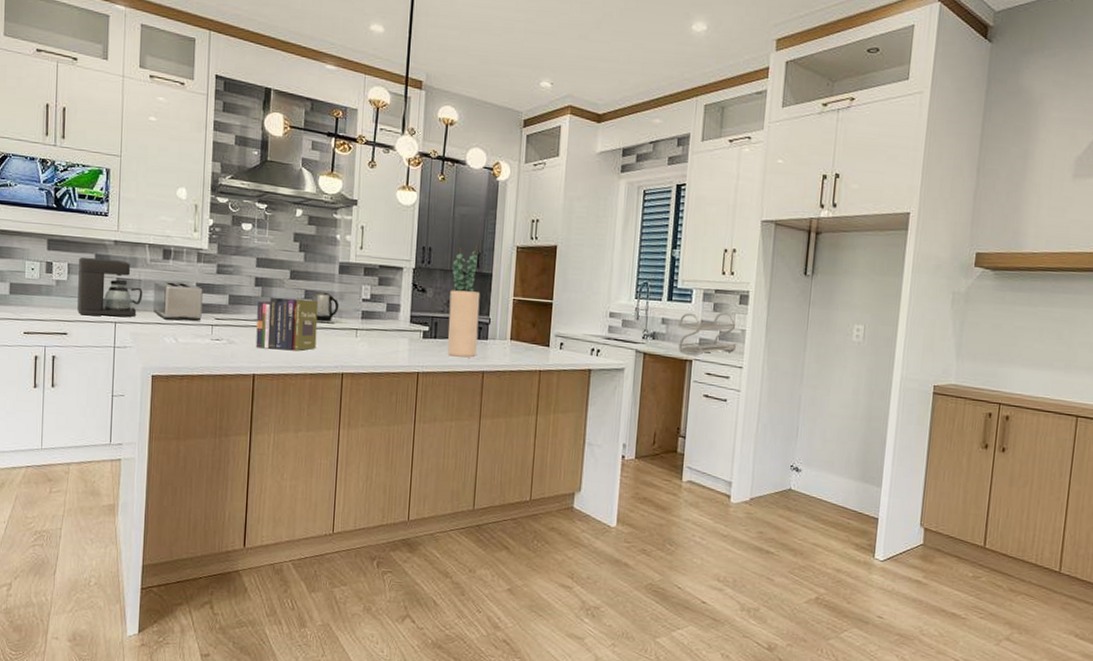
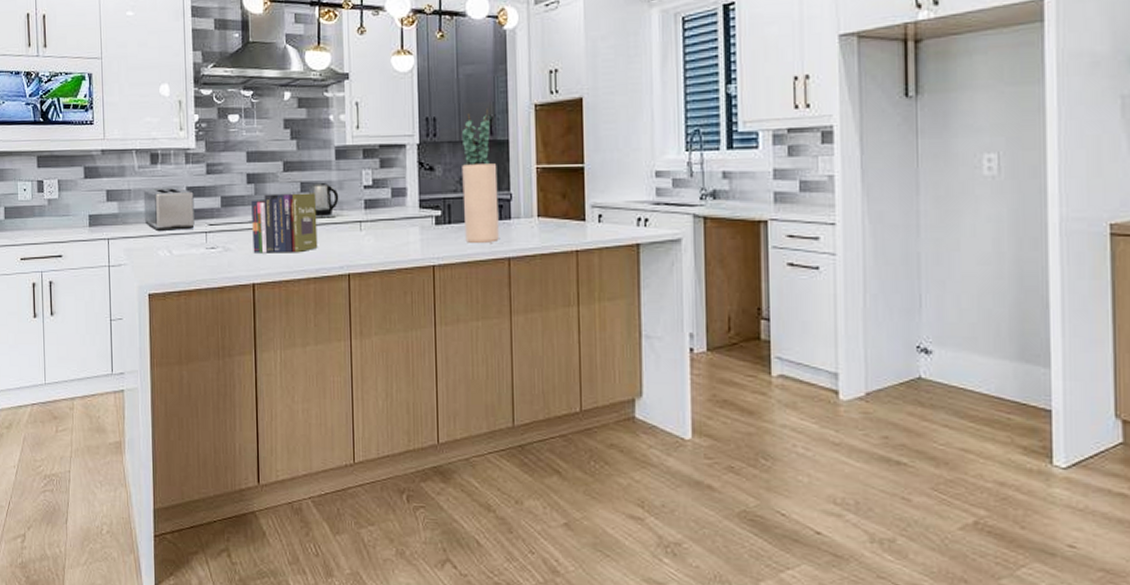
coffee maker: present [77,256,143,317] -> none [67,170,133,234]
dish rack: present [678,312,737,356] -> none [744,155,825,215]

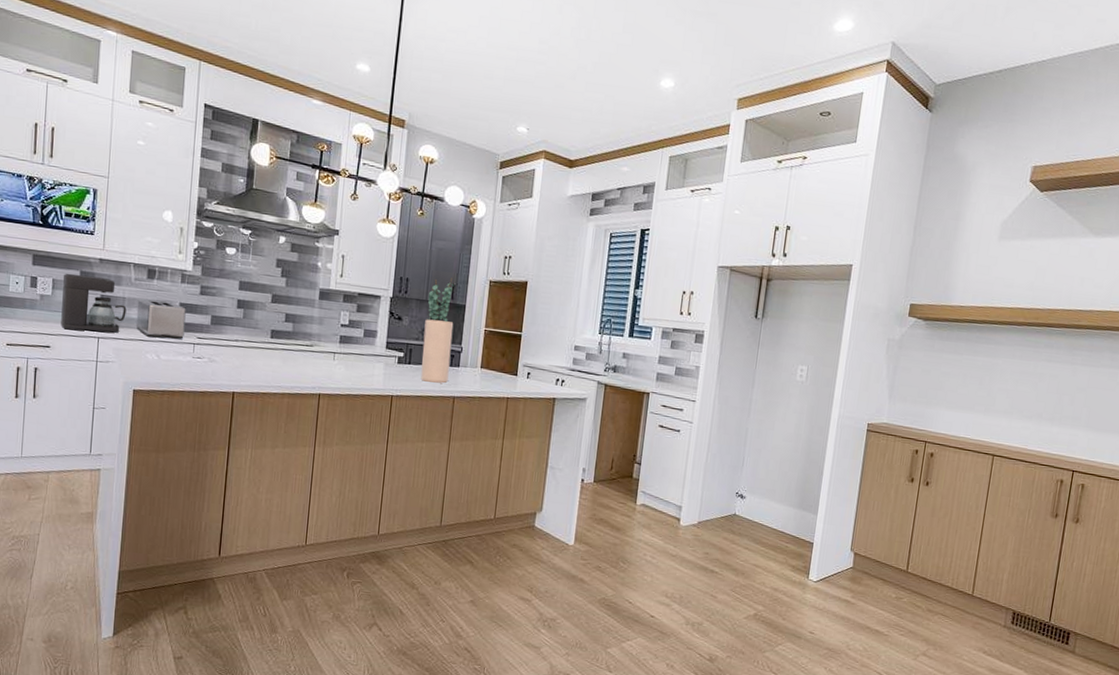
coffee maker: none [67,170,133,234] -> present [61,273,127,333]
books: present [251,193,318,253] -> none [236,319,299,372]
kettle: present [308,182,339,217] -> none [292,315,319,345]

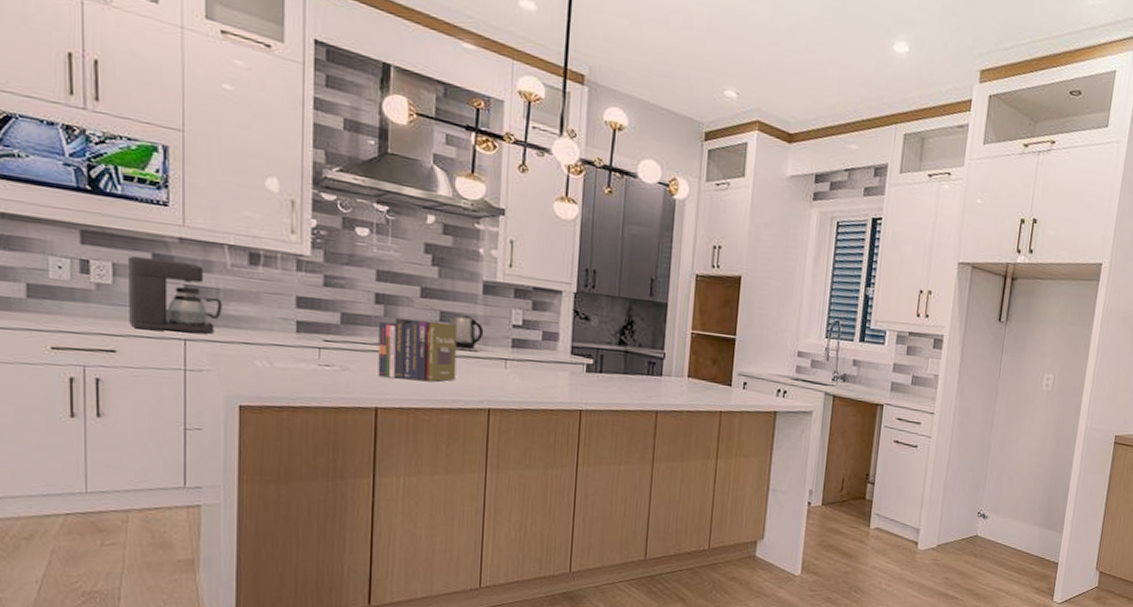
toaster: present [135,298,186,339] -> none [237,290,306,342]
books: none [236,319,299,372] -> present [378,317,458,382]
kettle: none [292,315,319,345] -> present [448,313,484,350]
vase: present [421,278,454,384] -> none [615,270,654,396]

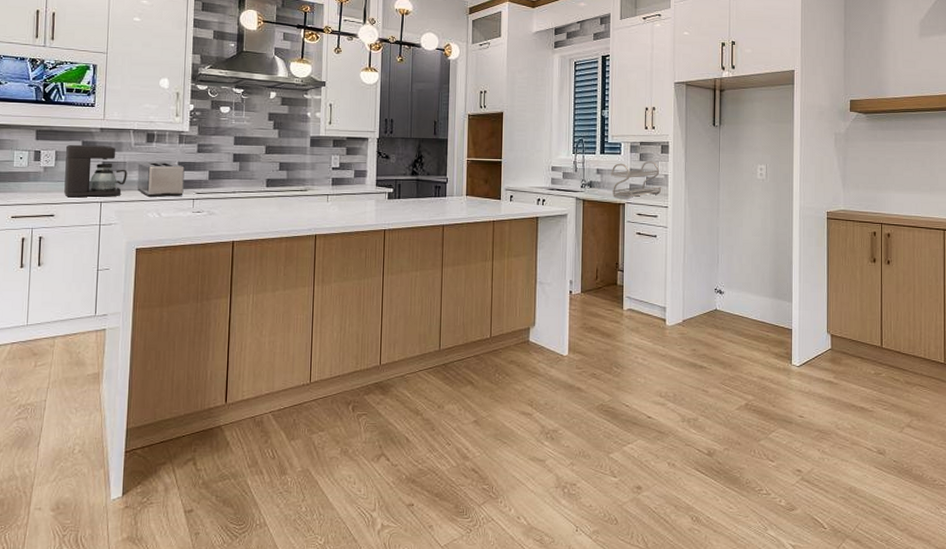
toaster: none [237,290,306,342] -> present [136,161,185,197]
books: present [378,317,458,382] -> none [234,170,292,218]
kettle: present [448,313,484,350] -> none [285,163,311,190]
dish rack: none [869,355,930,401] -> present [611,160,662,200]

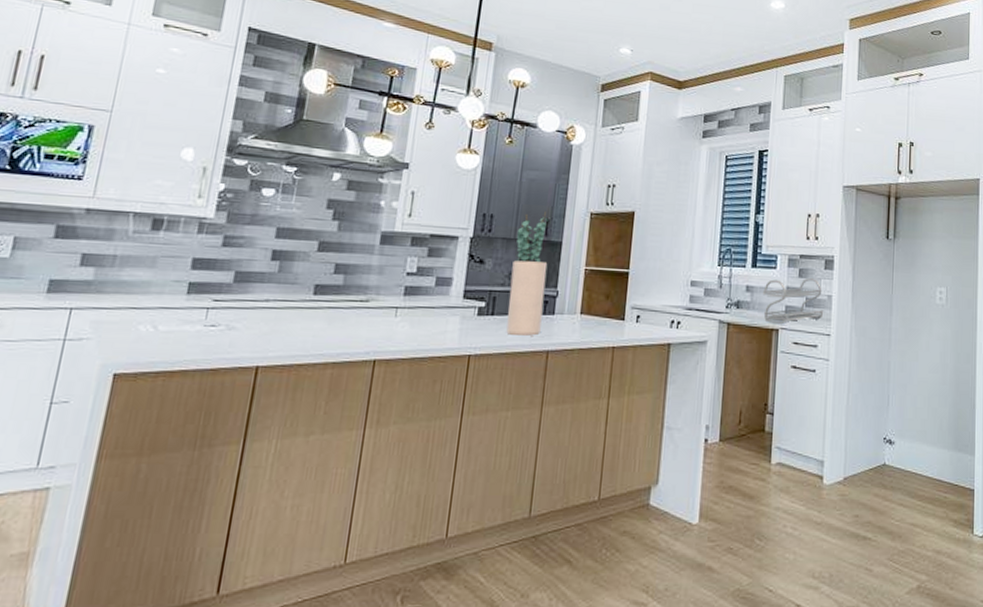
coffee maker: present [64,144,128,198] -> none [17,228,117,302]
toaster: present [136,161,185,197] -> none [127,255,201,304]
vase: none [410,115,438,215] -> present [506,211,548,337]

